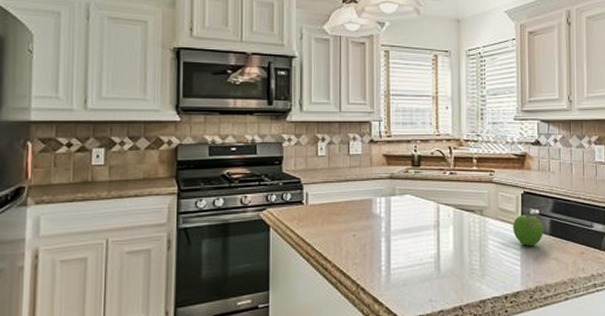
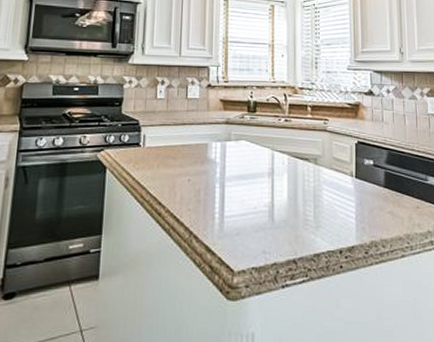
fruit: present [512,214,544,246] -> none [346,165,379,198]

